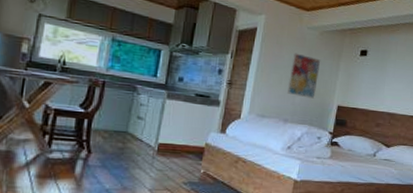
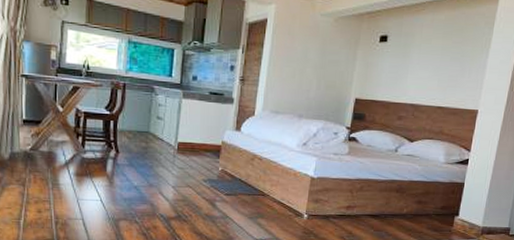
wall art: present [286,53,321,99] -> none [300,43,336,92]

